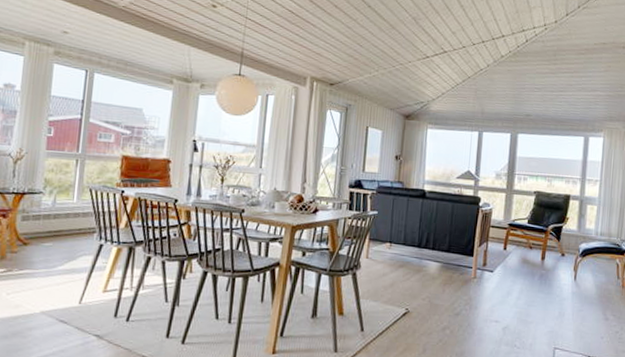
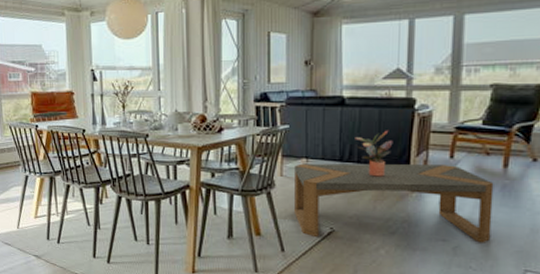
coffee table: none [376,247,535,324] -> present [295,163,494,243]
potted plant: none [431,222,462,263] -> present [355,130,393,177]

